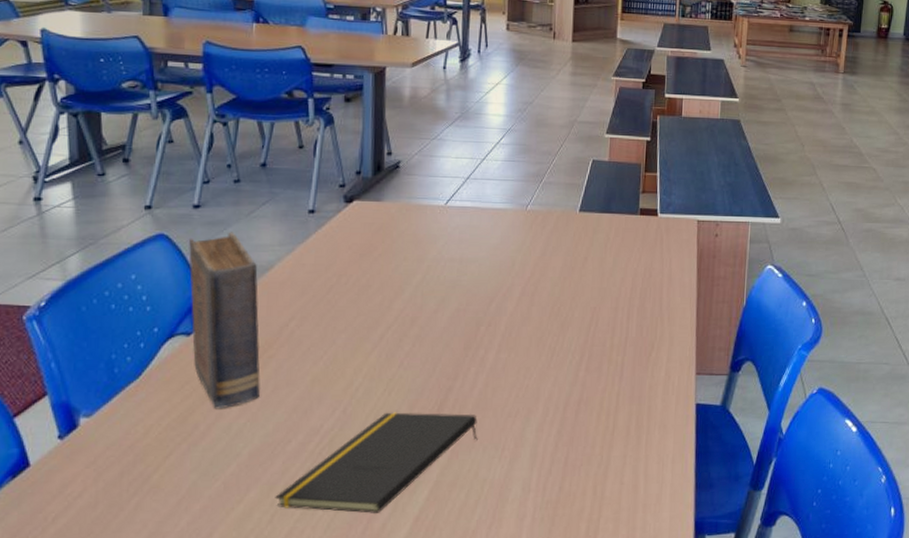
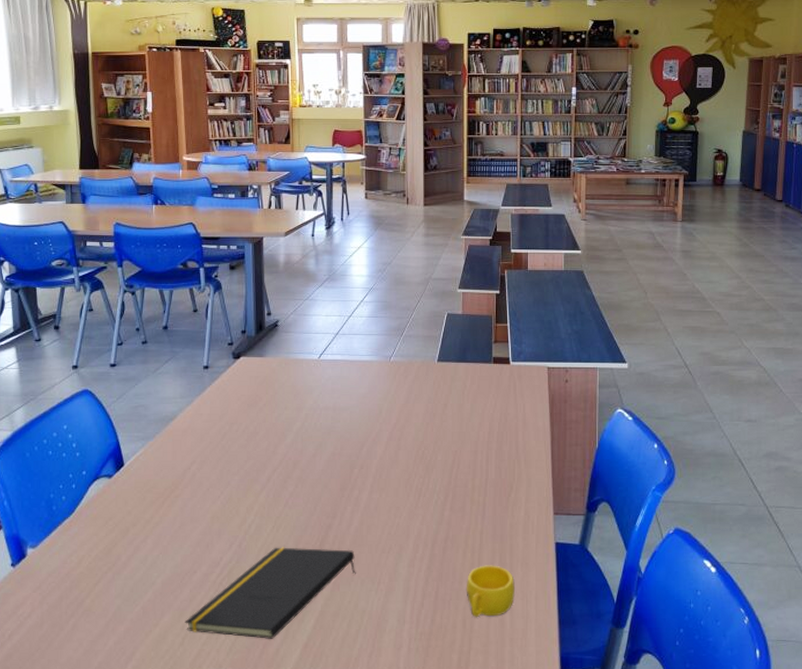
book: present [189,232,260,410] -> none [108,387,169,543]
cup: none [598,428,651,484] -> present [466,565,515,618]

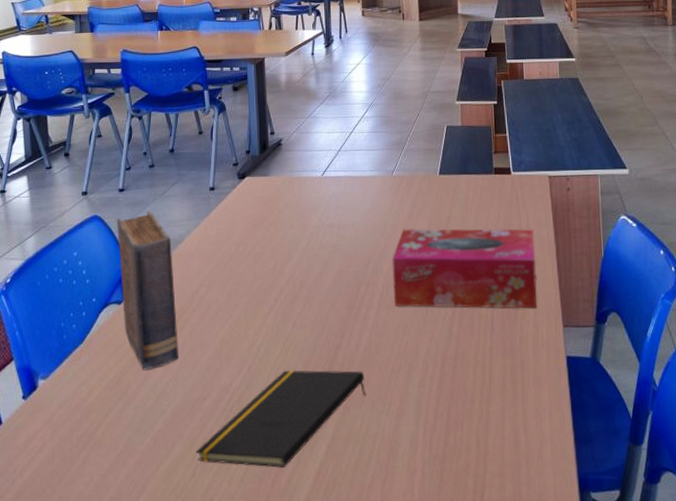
book: none [108,387,169,543] -> present [117,210,178,370]
tissue box: none [387,414,531,496] -> present [392,228,537,309]
cup: present [466,565,515,618] -> none [478,382,528,439]

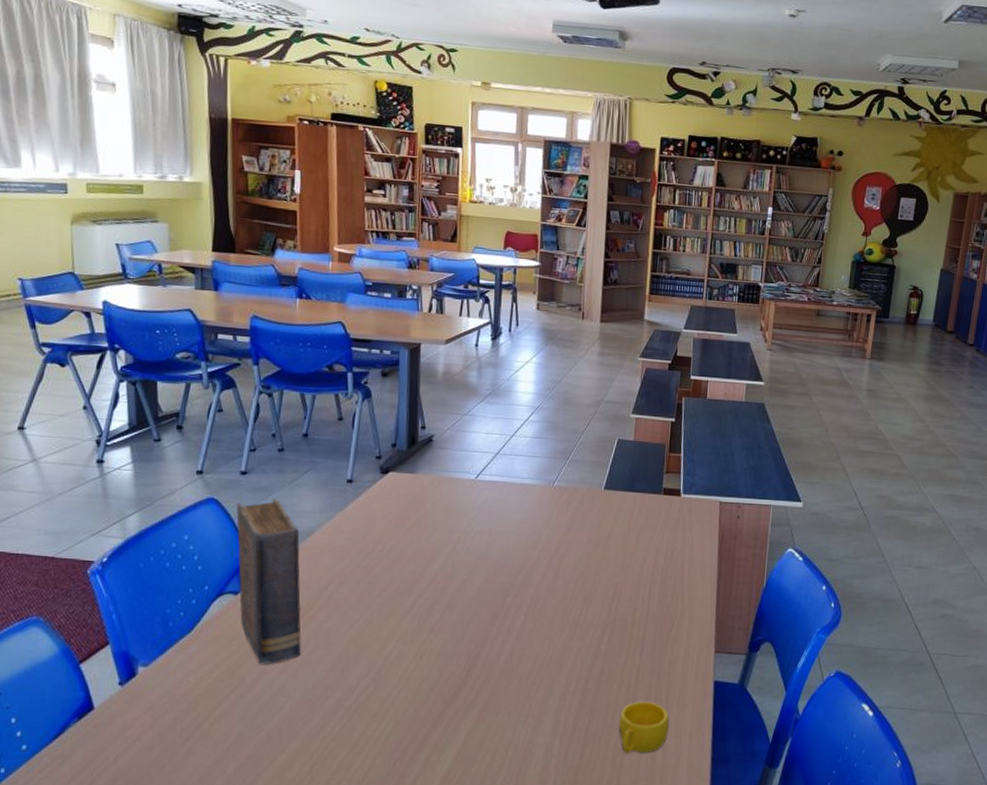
notepad: present [196,370,366,468] -> none [314,675,503,770]
tissue box: present [392,228,537,309] -> none [542,542,697,633]
cup: none [478,382,528,439] -> present [618,701,669,754]

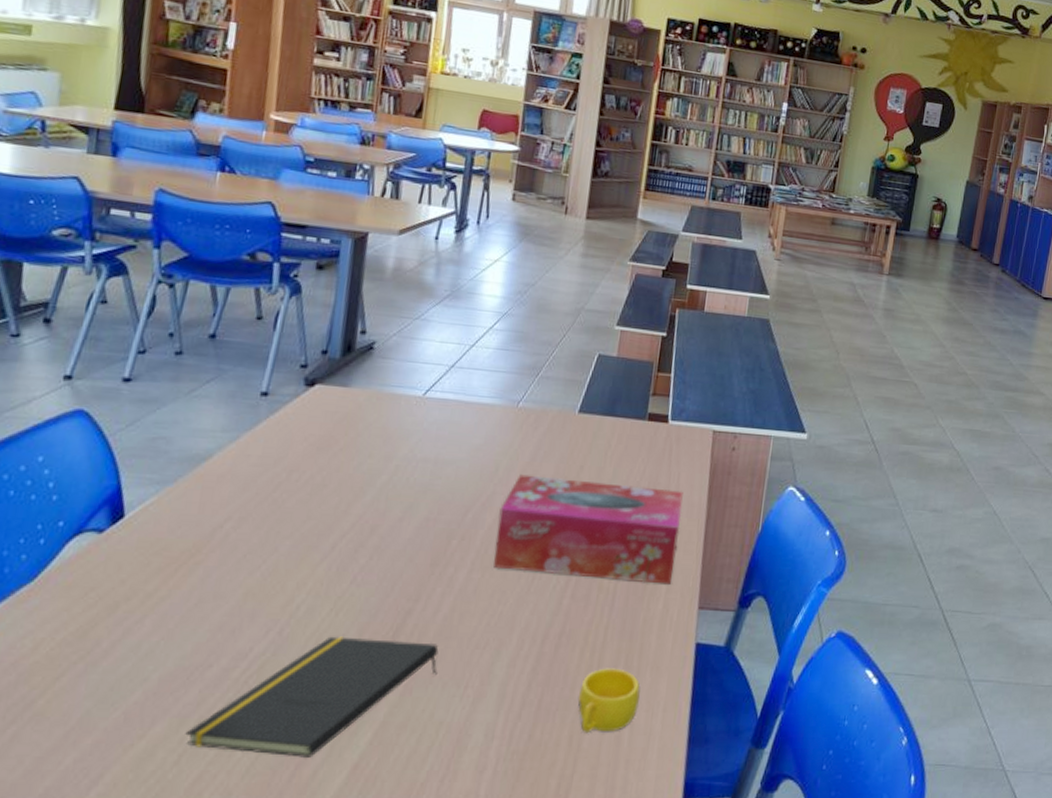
book: present [236,498,301,665] -> none [103,412,193,623]
notepad: none [314,675,503,770] -> present [185,636,439,758]
tissue box: none [542,542,697,633] -> present [493,474,683,585]

